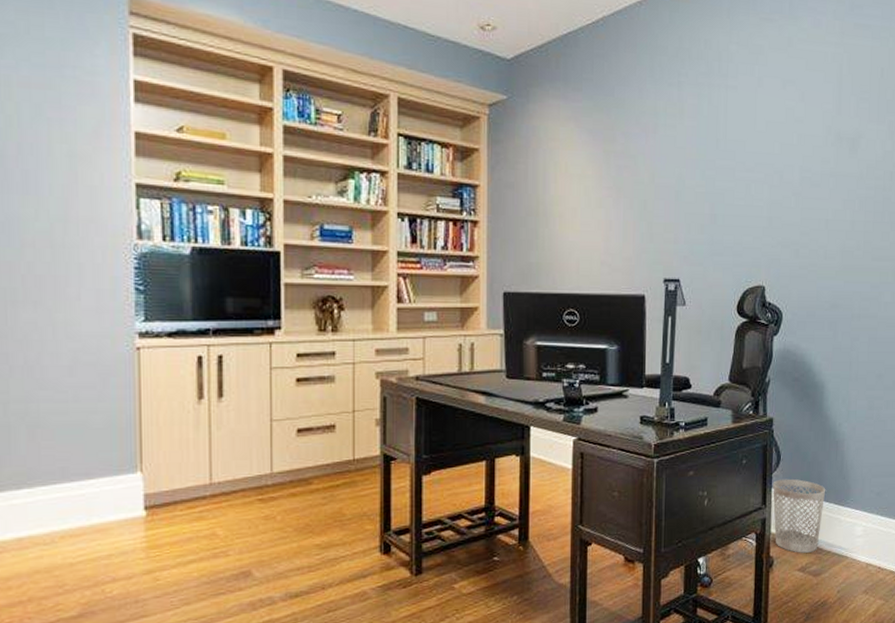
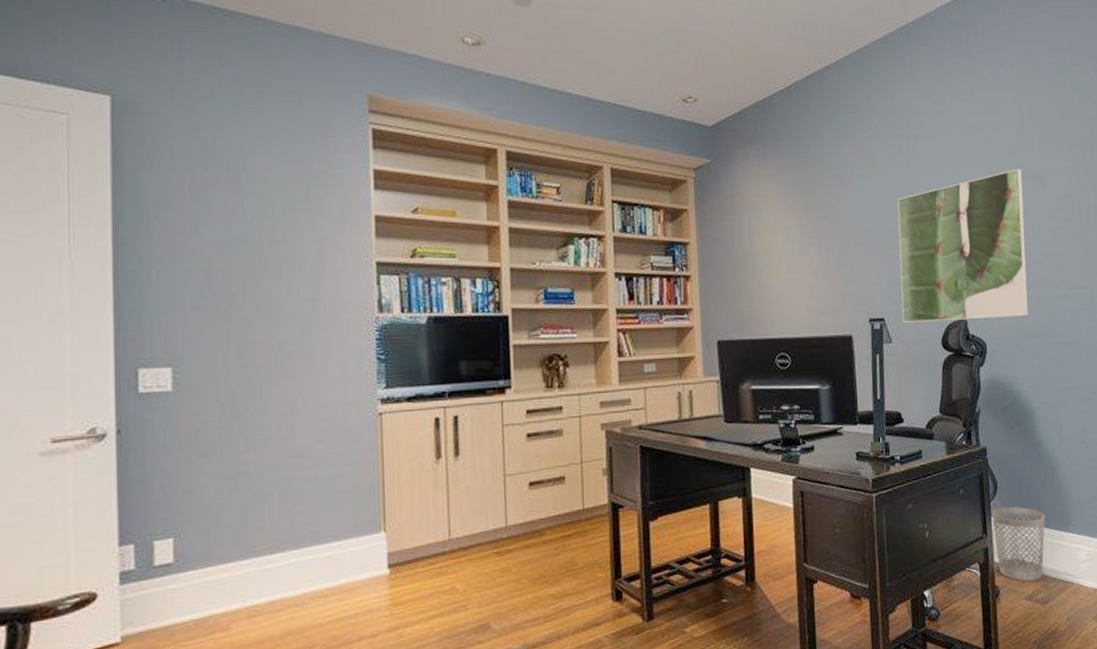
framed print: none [699,129,836,287] -> present [897,169,1028,323]

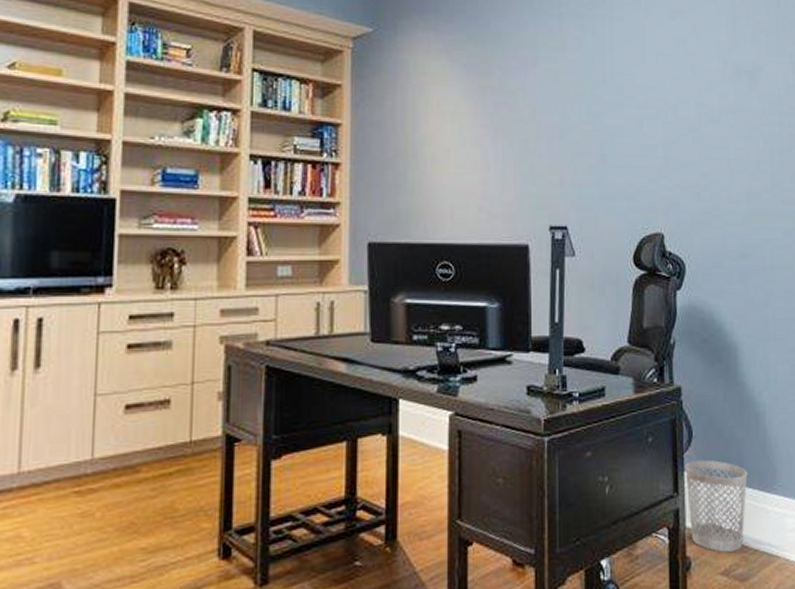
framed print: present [897,169,1028,323] -> none [588,62,735,234]

